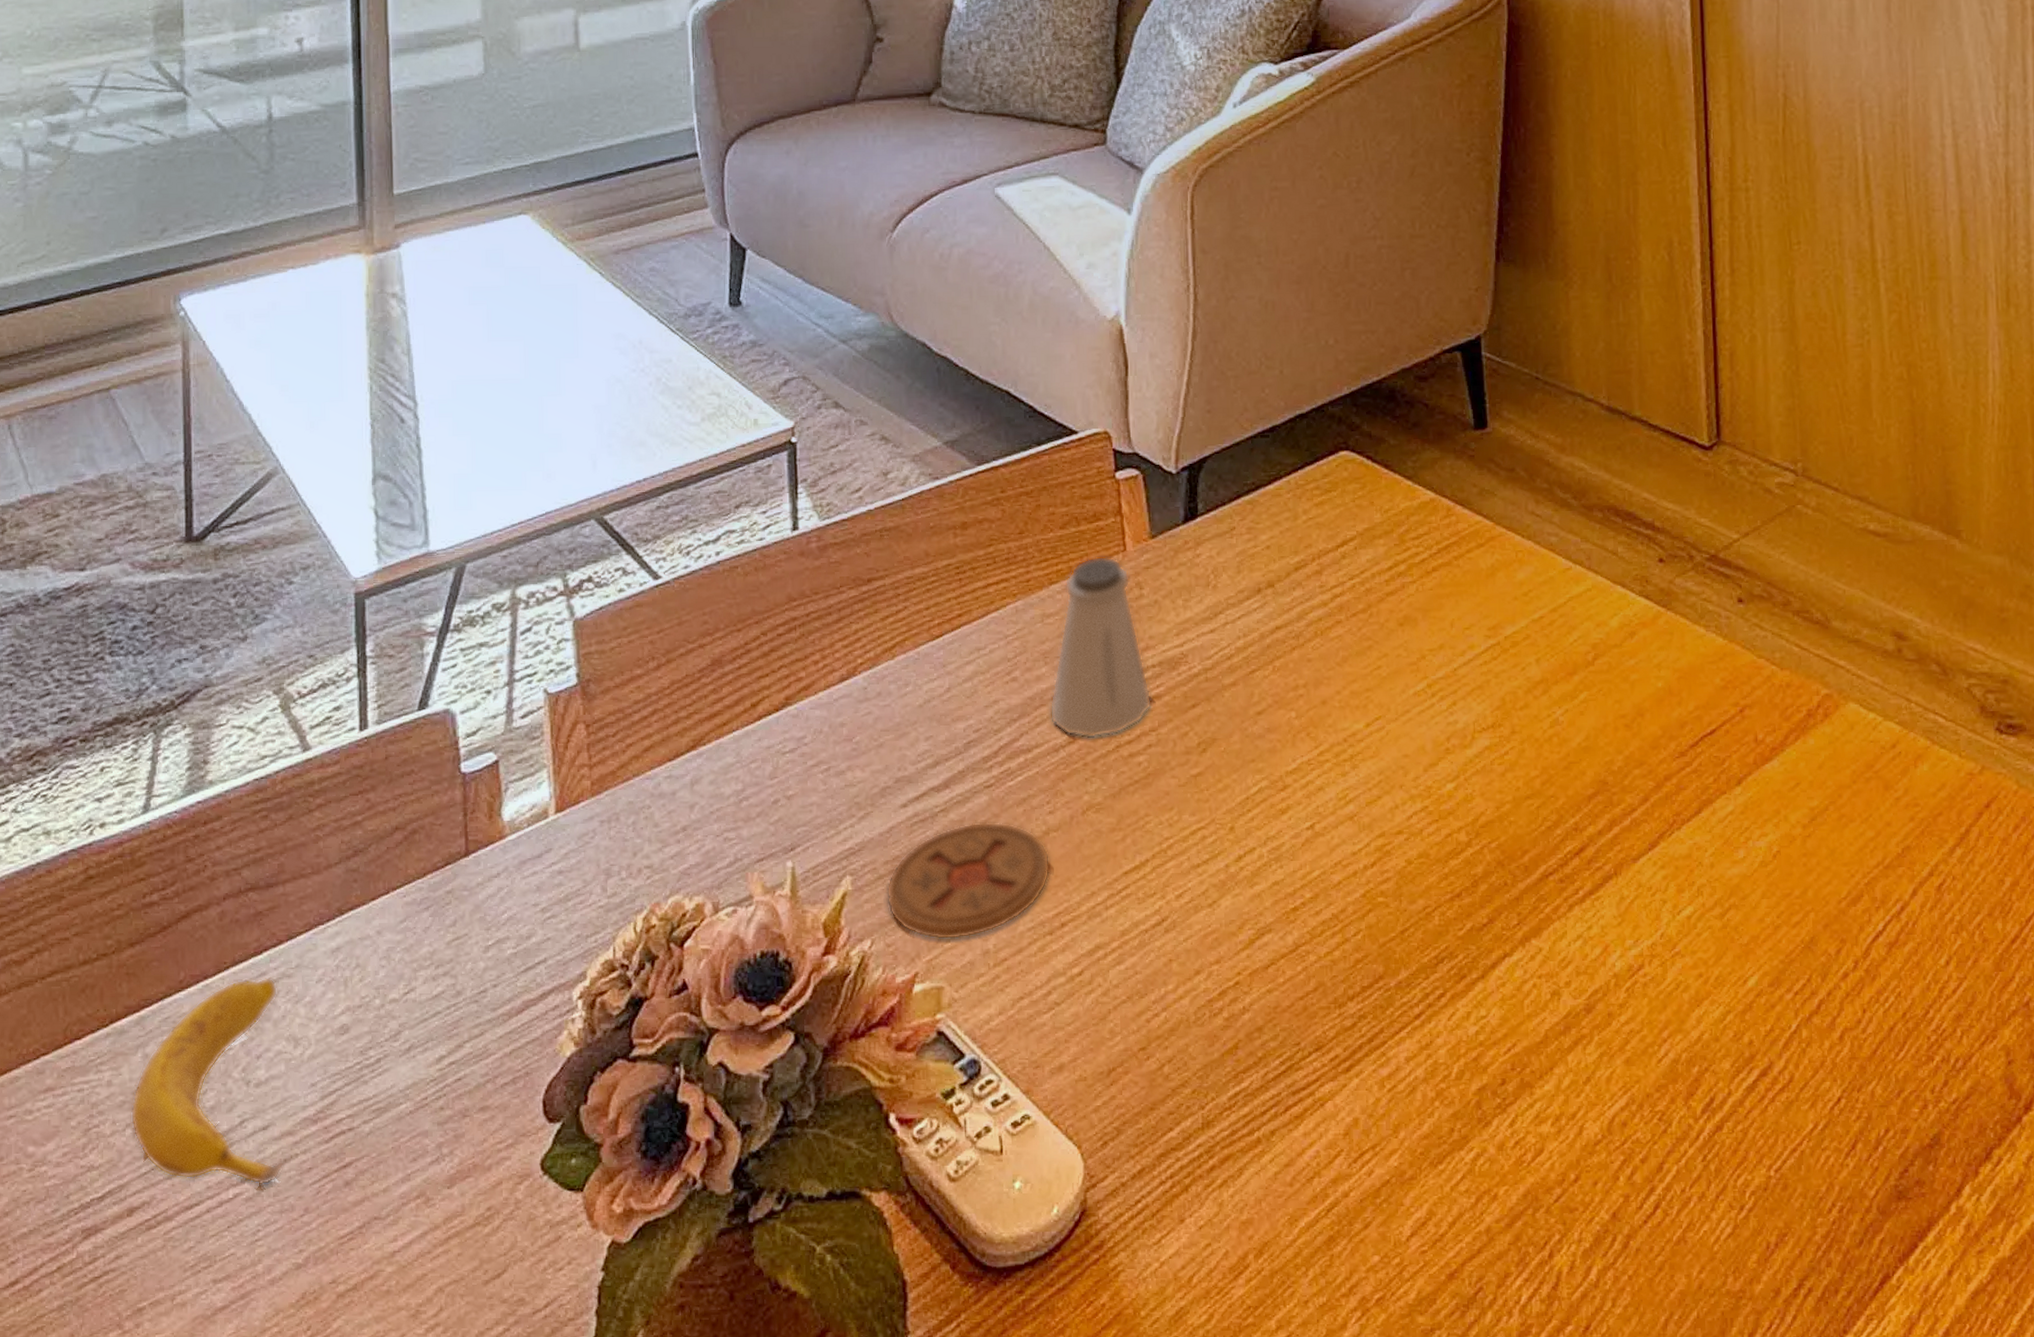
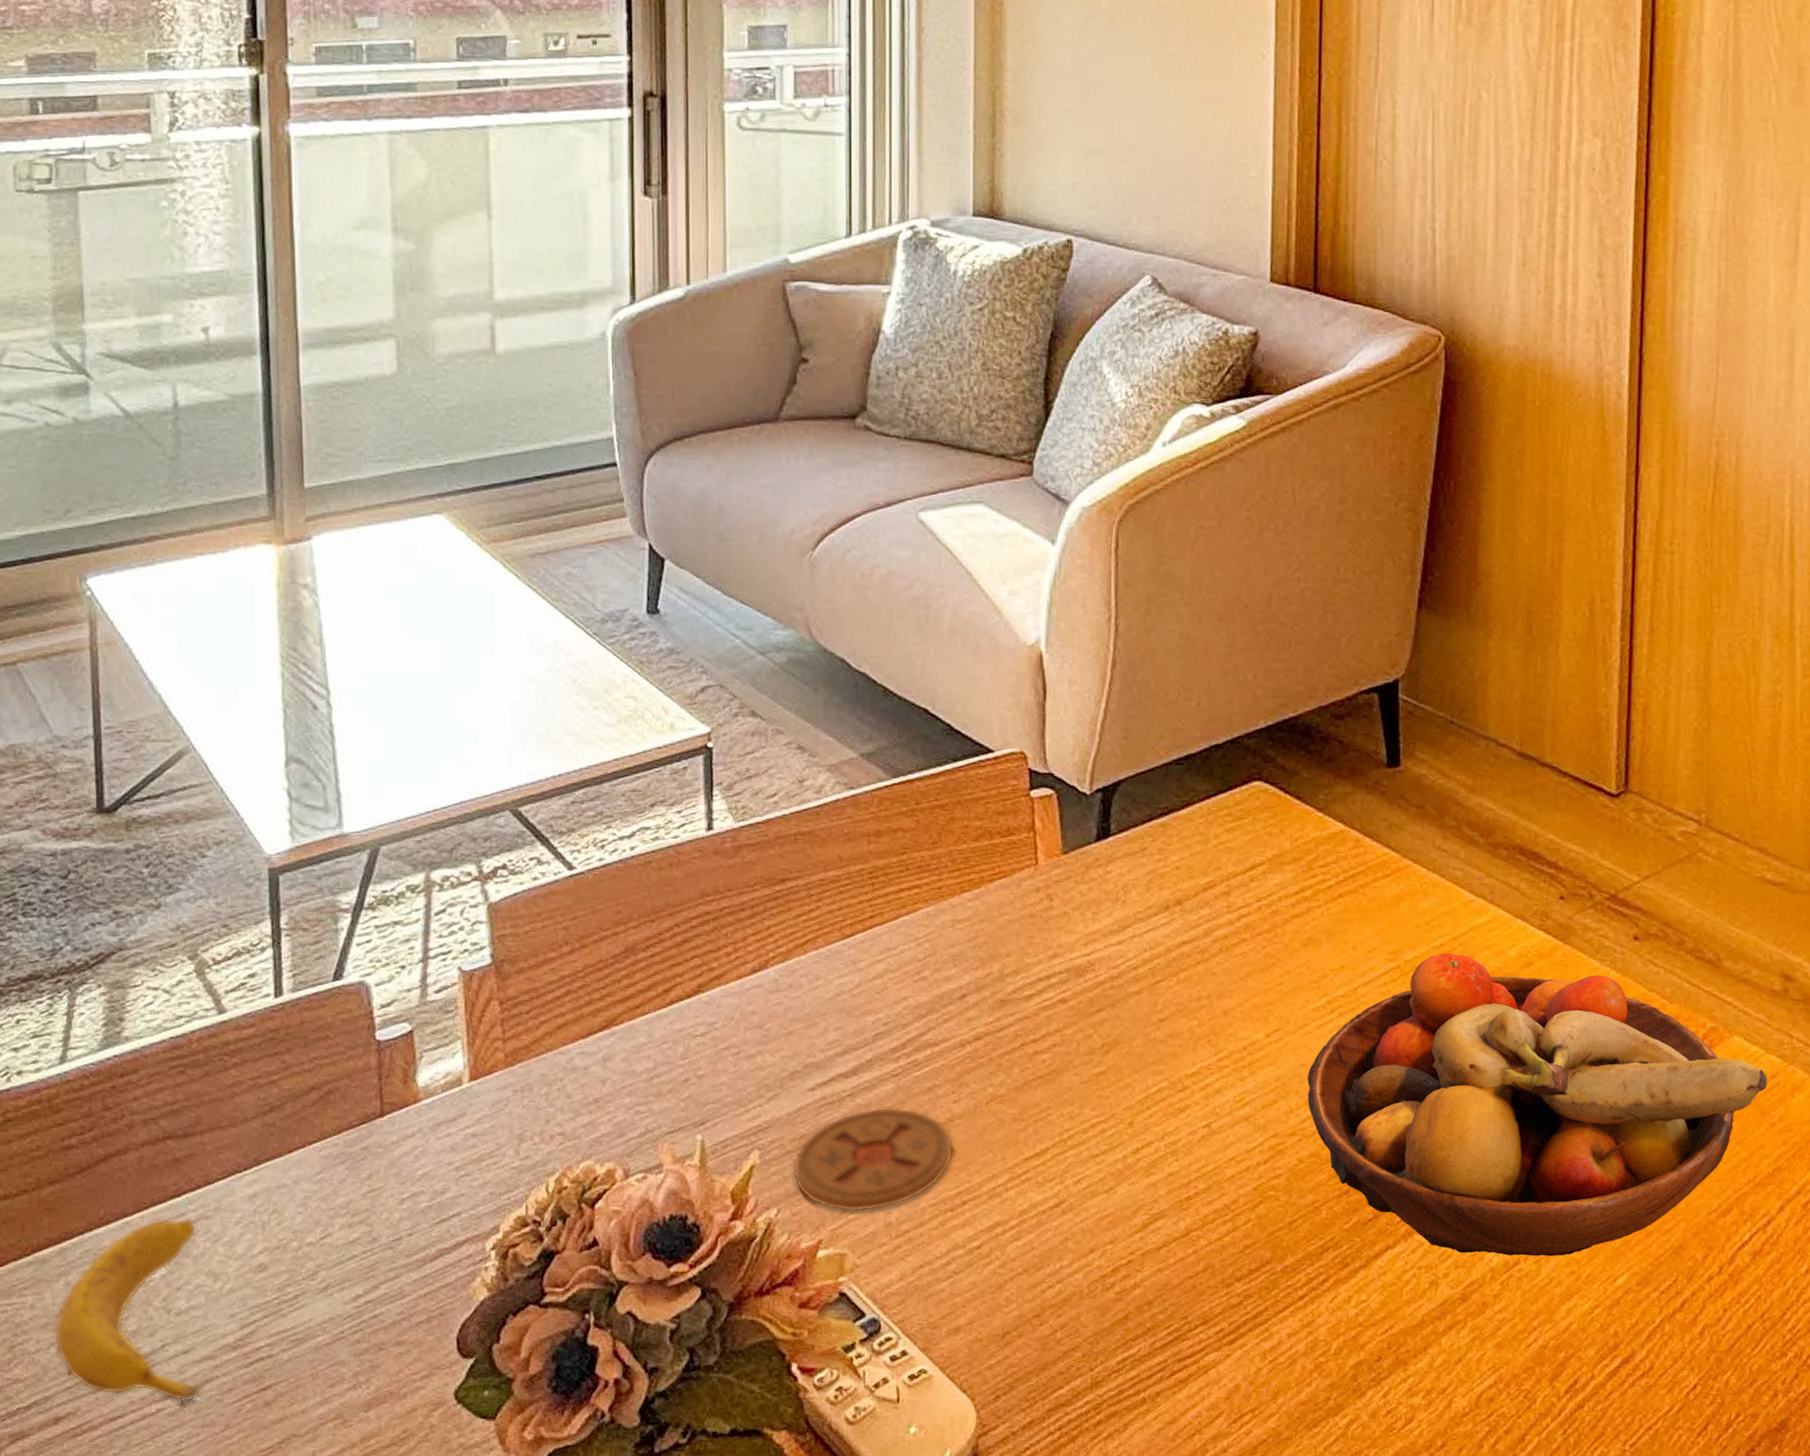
saltshaker: present [1049,556,1153,739] -> none [957,868,1058,1036]
fruit bowl: none [1411,626,1889,959] -> present [1307,953,1768,1256]

